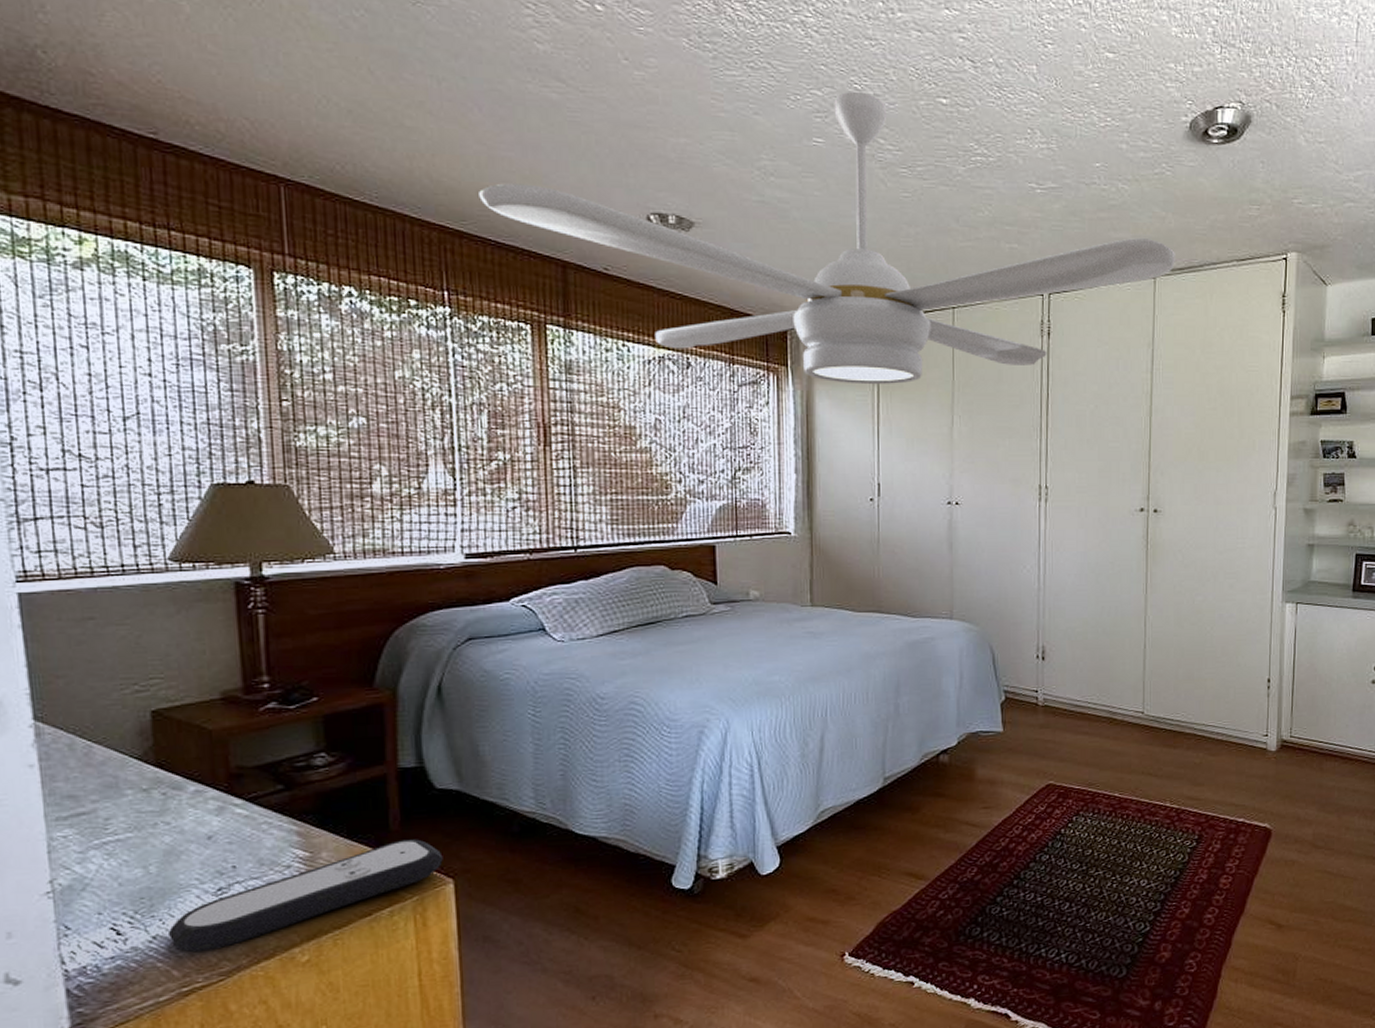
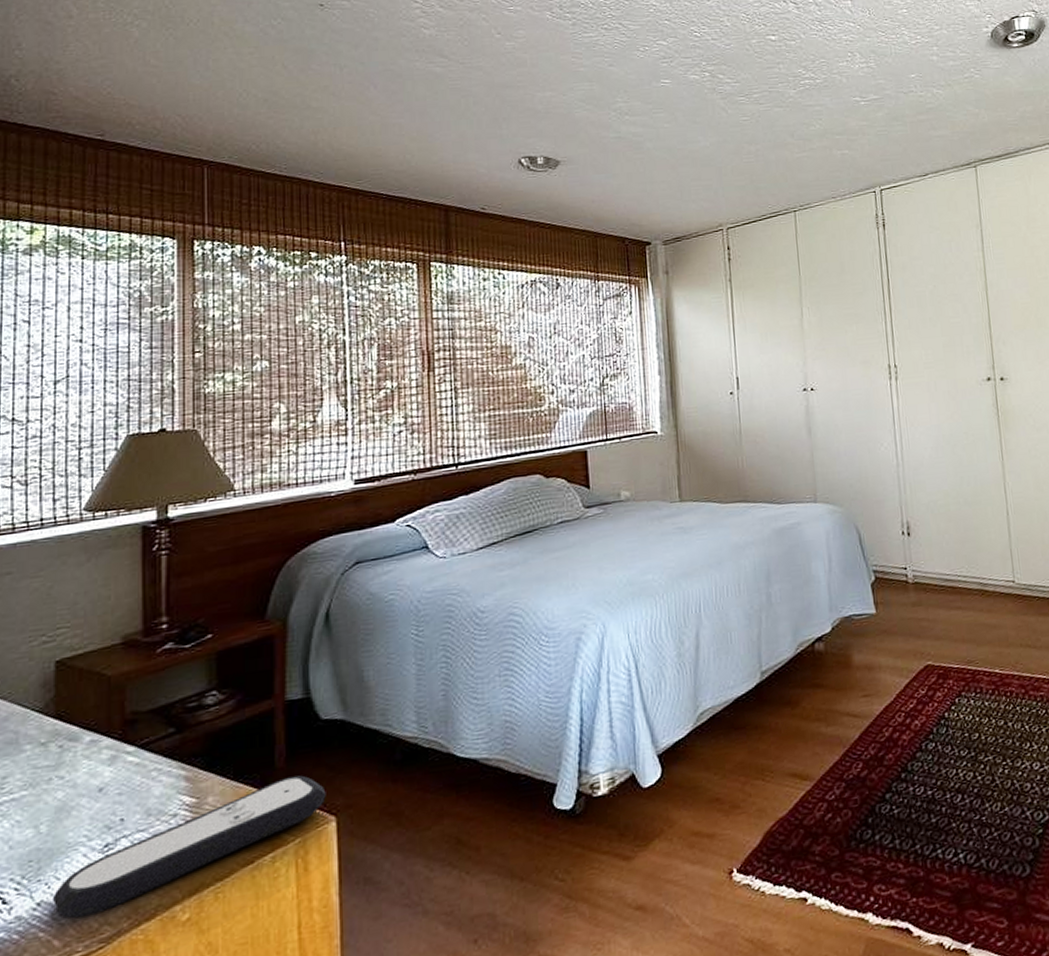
ceiling fan: present [479,91,1175,384] -> none [373,38,993,288]

